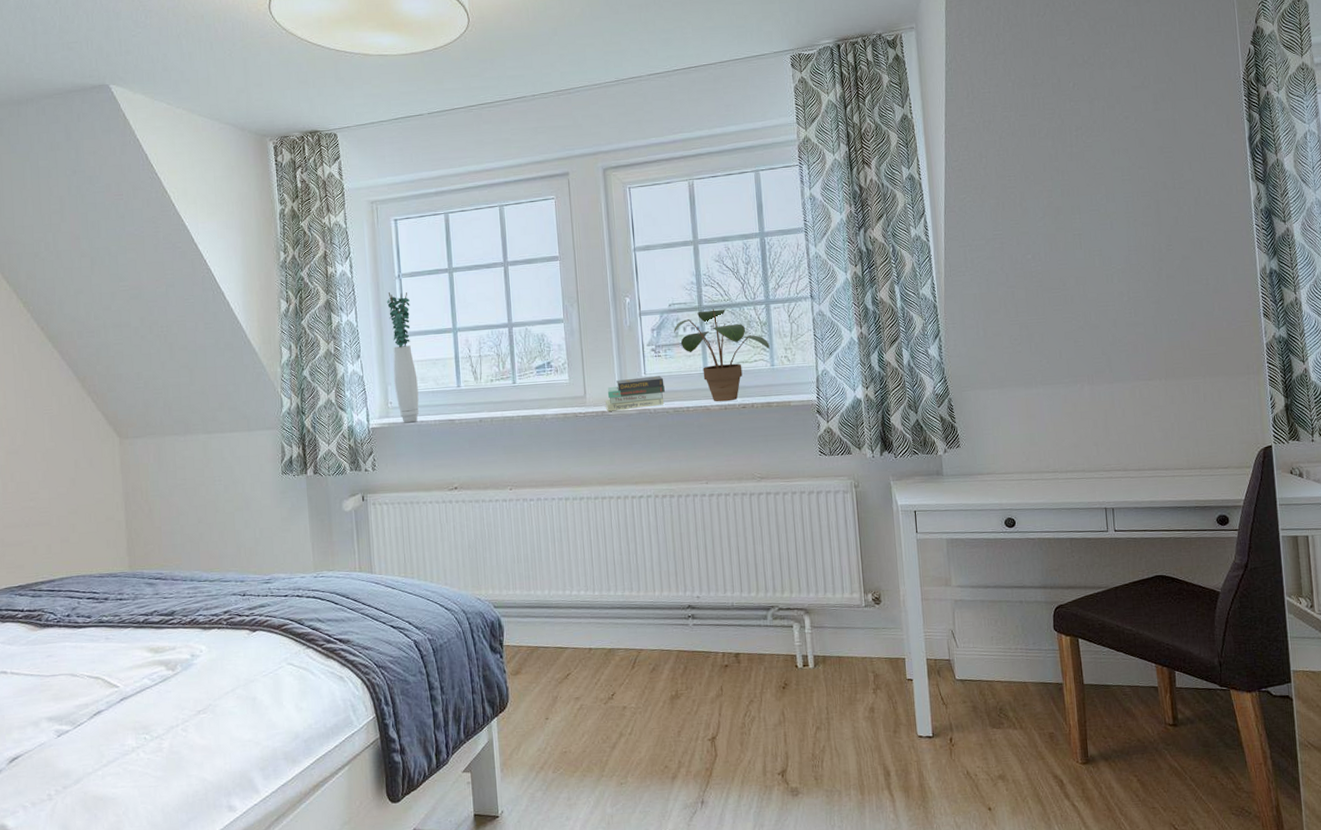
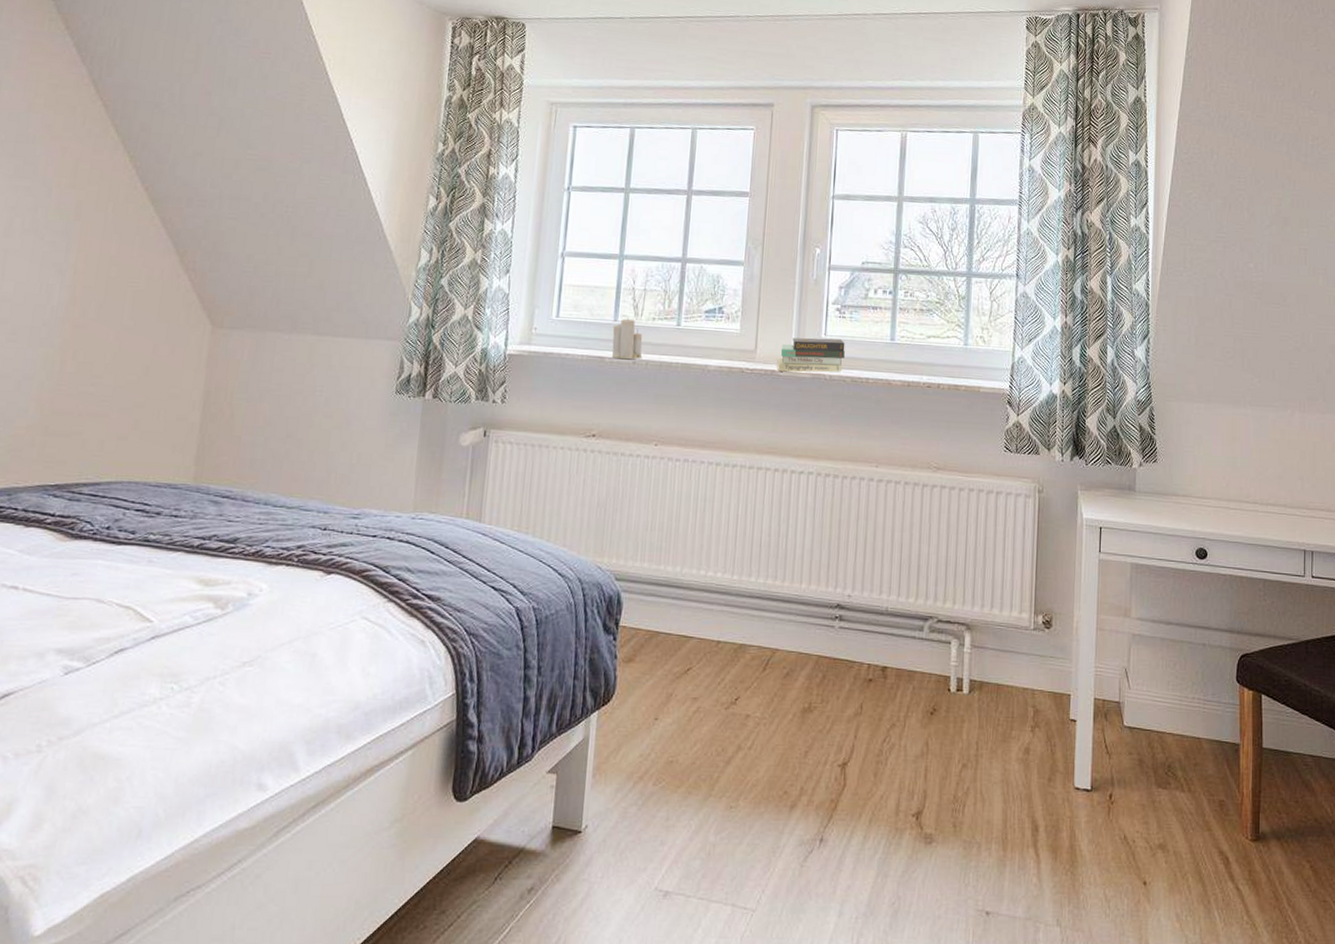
vase: present [386,292,420,423] -> none [542,205,576,354]
candle: none [457,382,487,420] -> present [612,317,643,360]
potted plant: present [674,309,770,402] -> none [863,273,966,378]

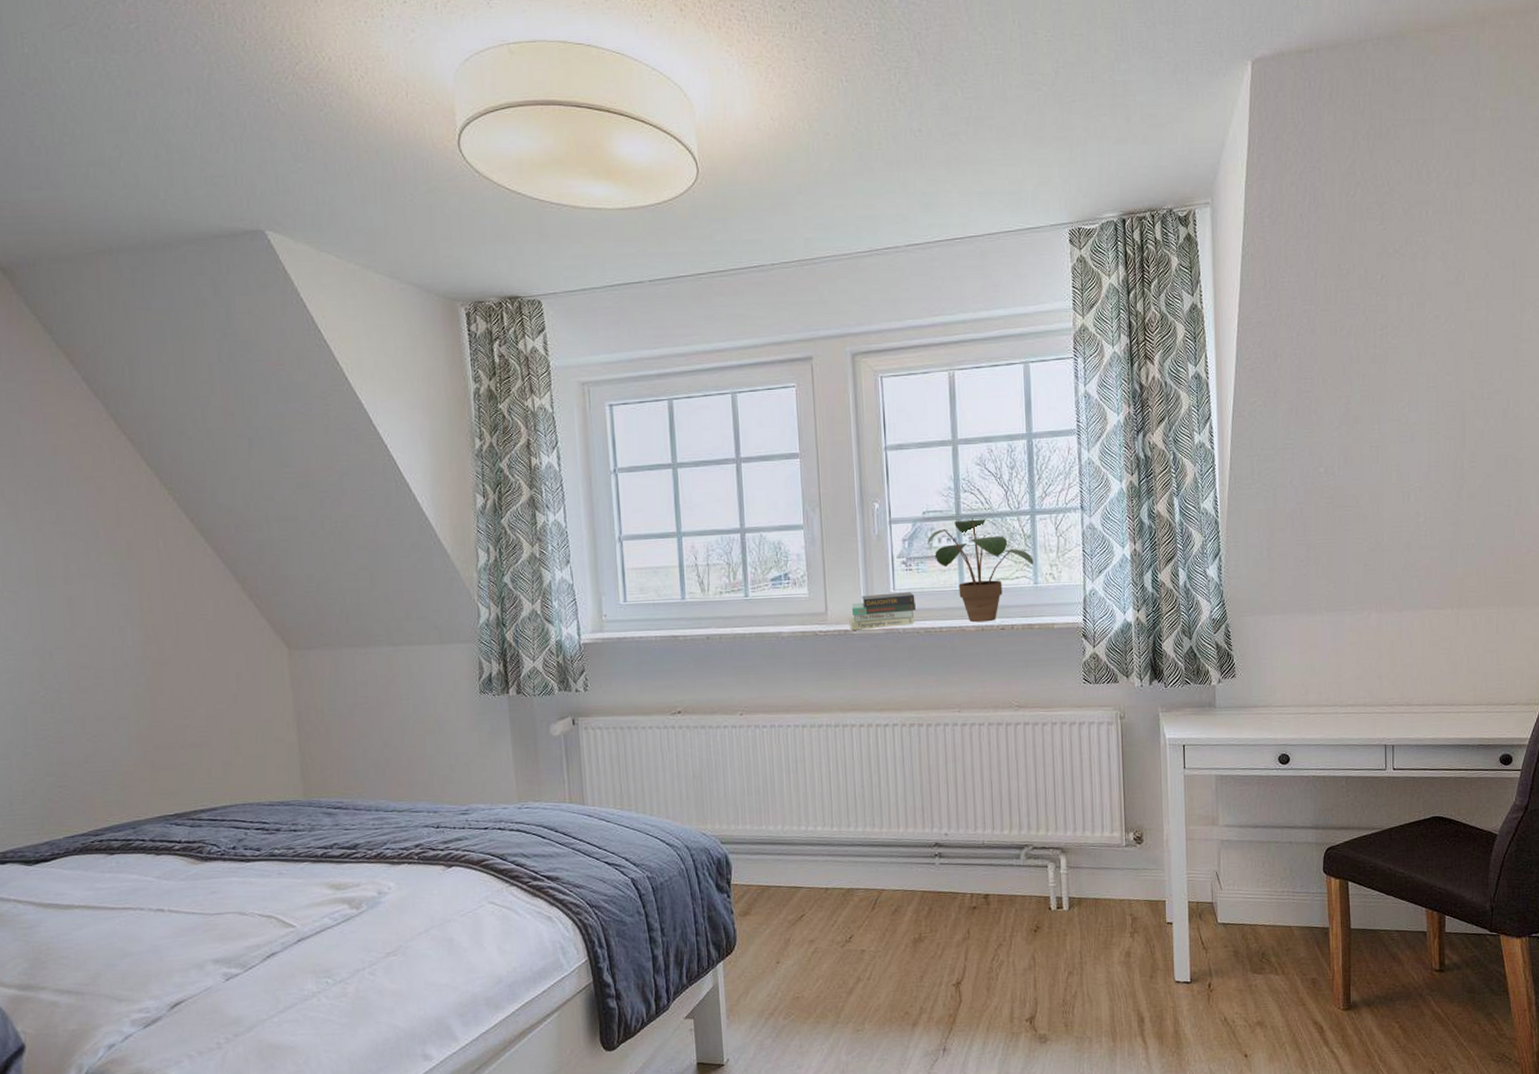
candle: present [612,317,643,360] -> none [681,594,715,636]
potted plant: none [863,273,966,378] -> present [927,518,1034,623]

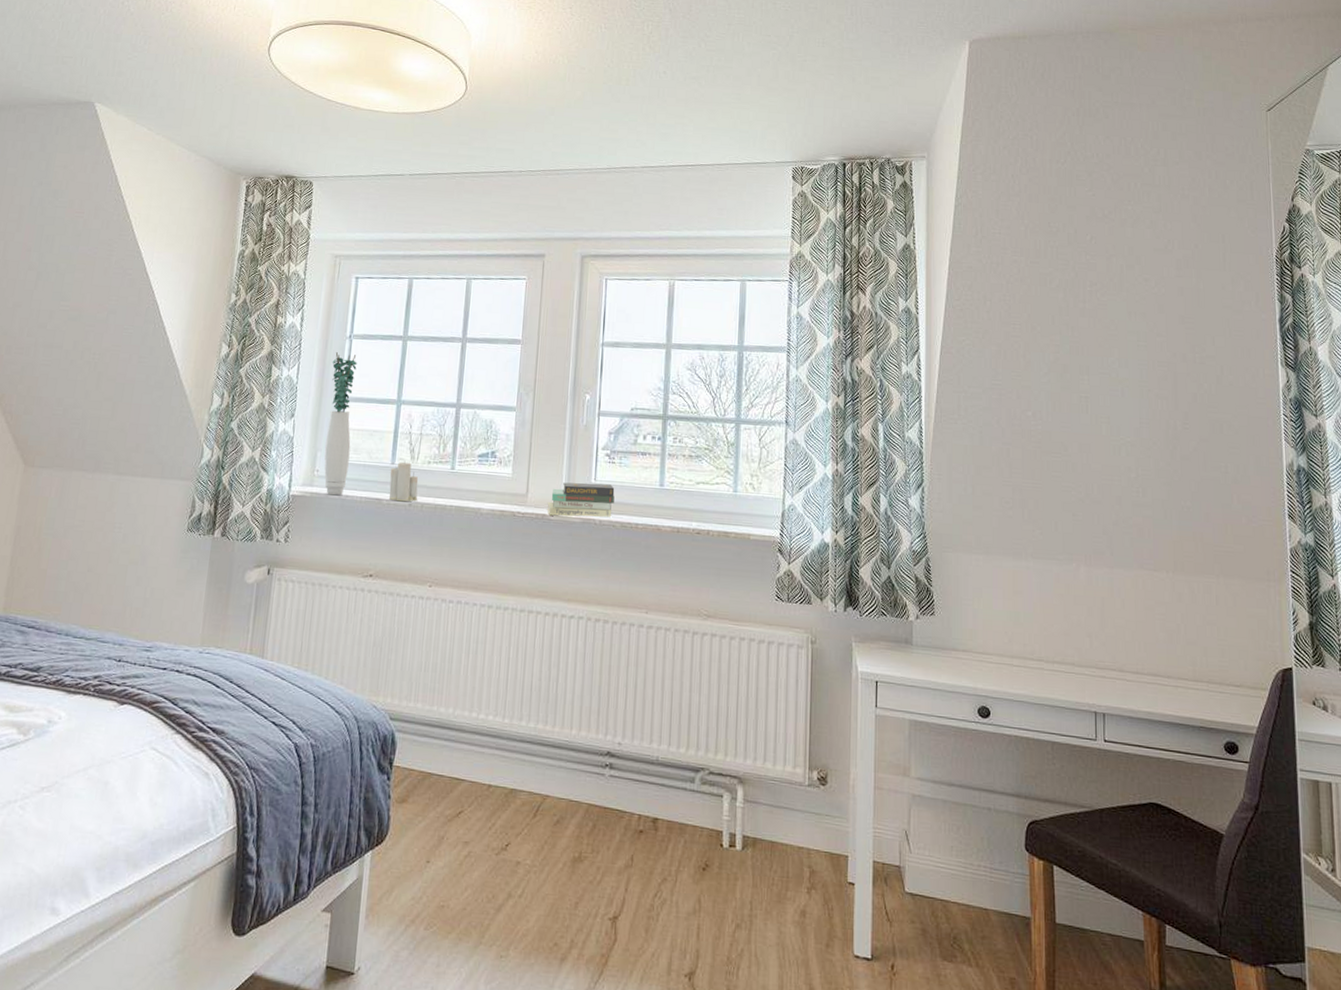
vase: none [600,489,638,639] -> present [324,352,357,496]
candle: none [681,594,715,636] -> present [389,460,418,502]
potted plant: present [927,518,1034,623] -> none [633,420,735,525]

